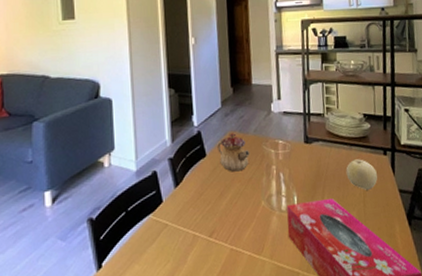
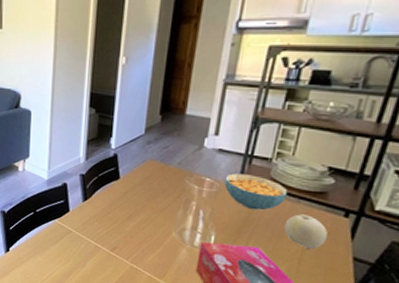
teapot: present [217,133,250,172] -> none [133,161,169,200]
cereal bowl: none [293,131,342,164] -> present [224,173,288,211]

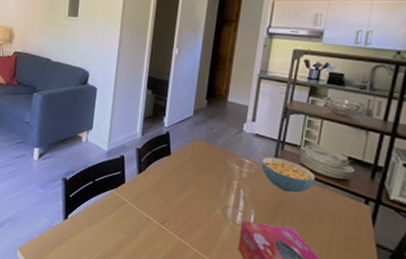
fruit: present [284,214,328,249] -> none [314,198,352,234]

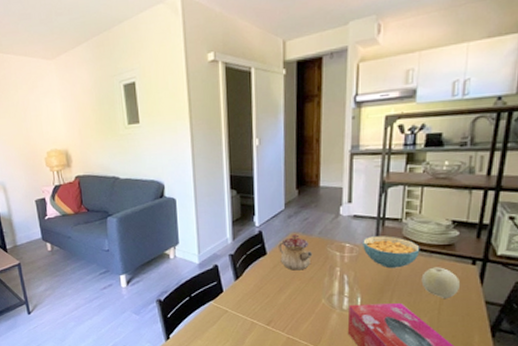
teapot: none [182,141,214,177] -> present [278,234,313,271]
fruit: none [314,198,352,234] -> present [421,267,460,298]

